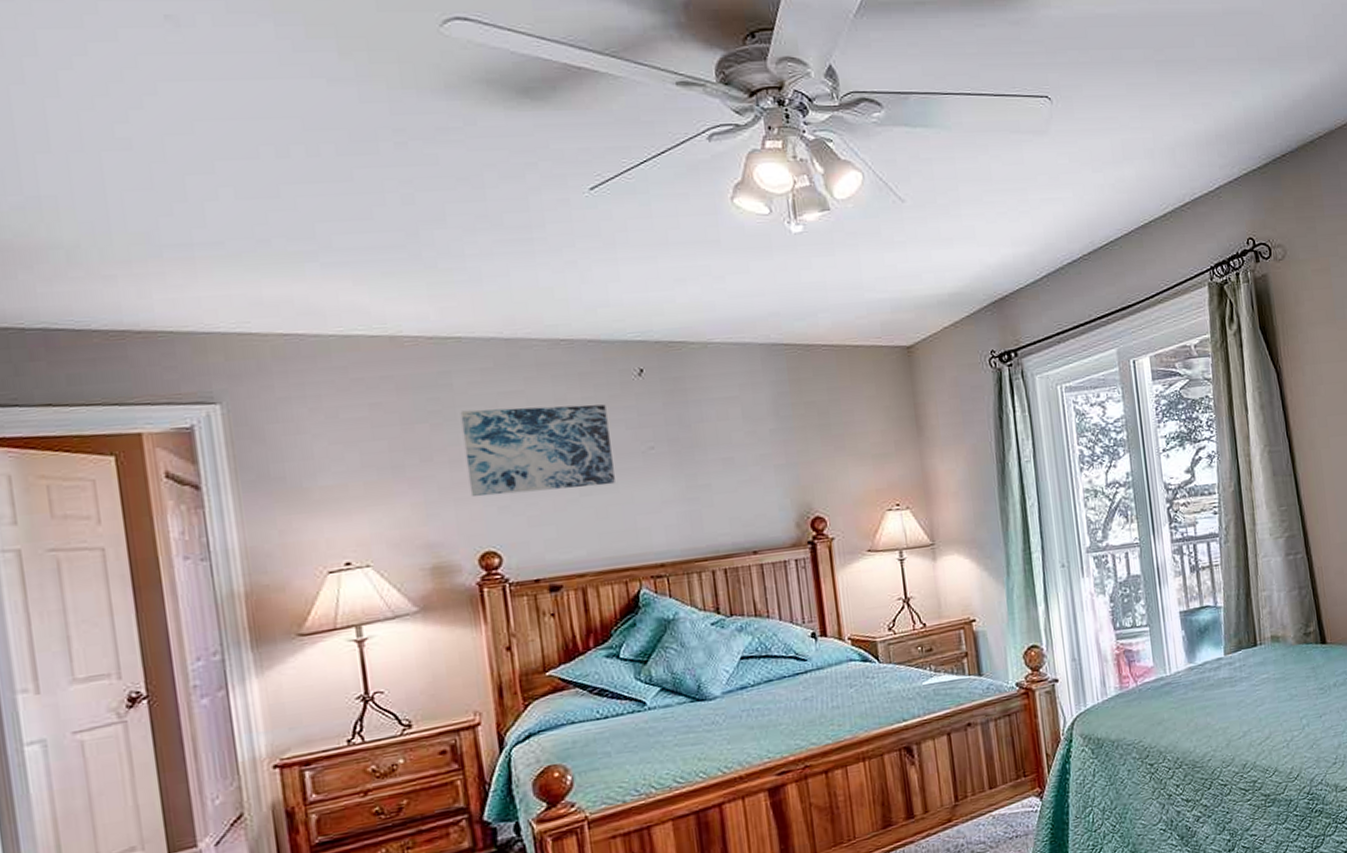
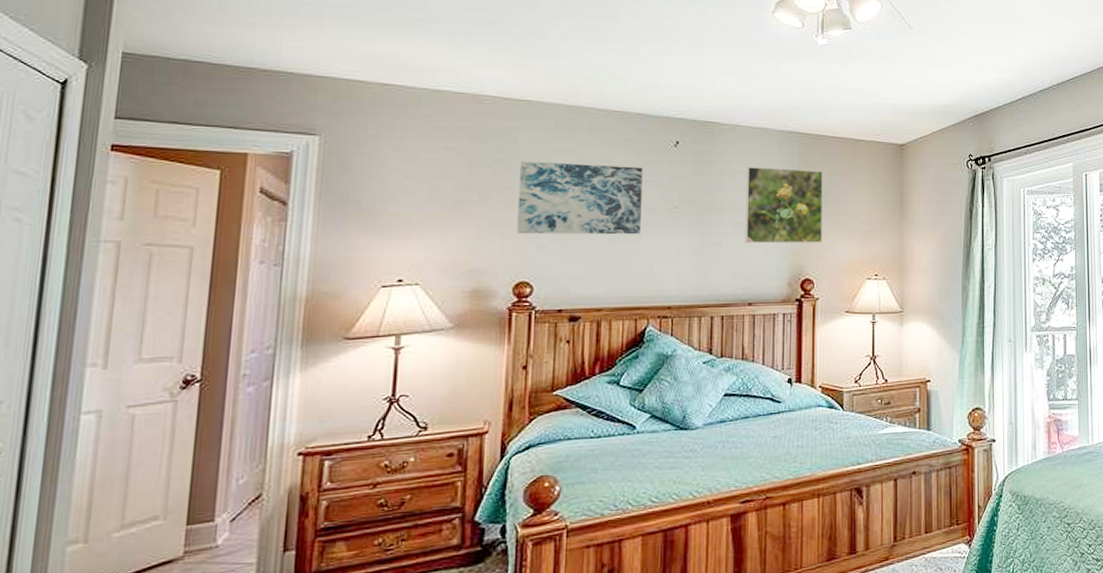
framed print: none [728,387,829,483] -> present [745,167,823,244]

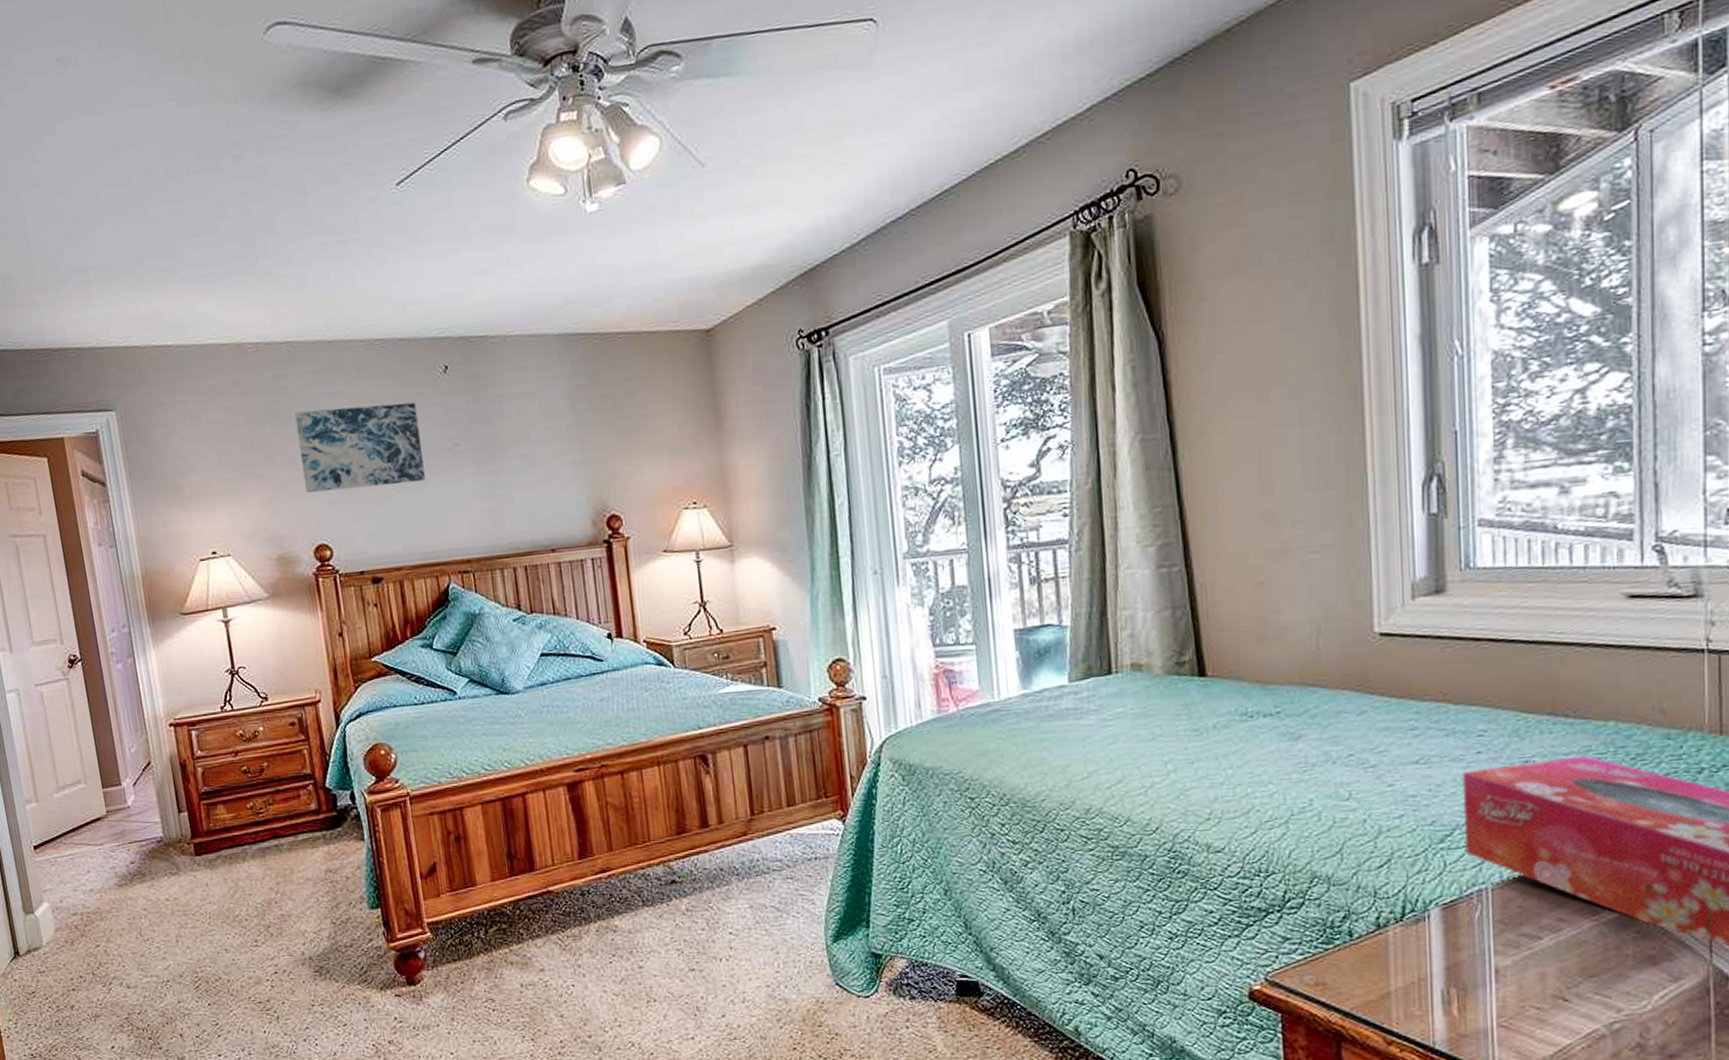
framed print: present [745,167,823,244] -> none [526,378,625,480]

